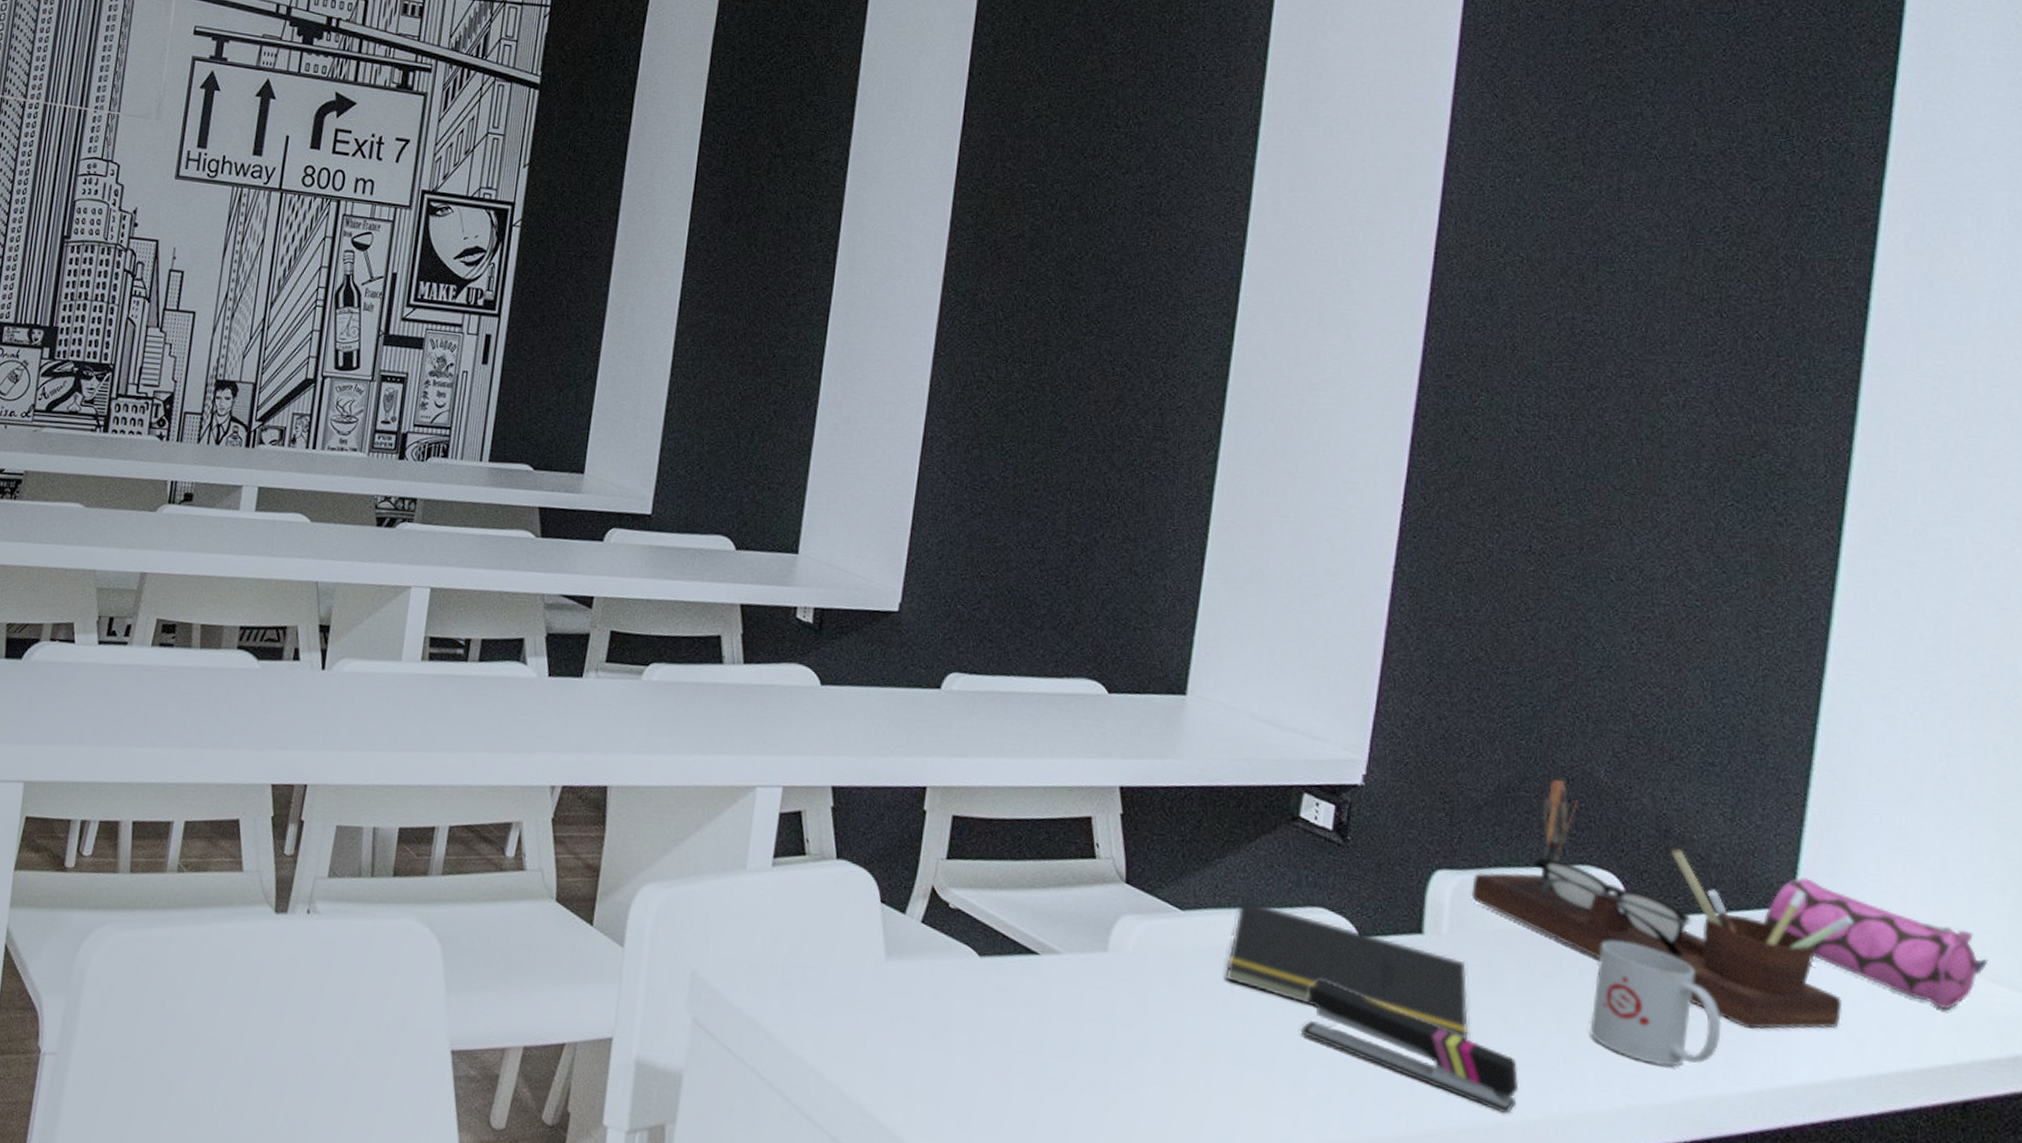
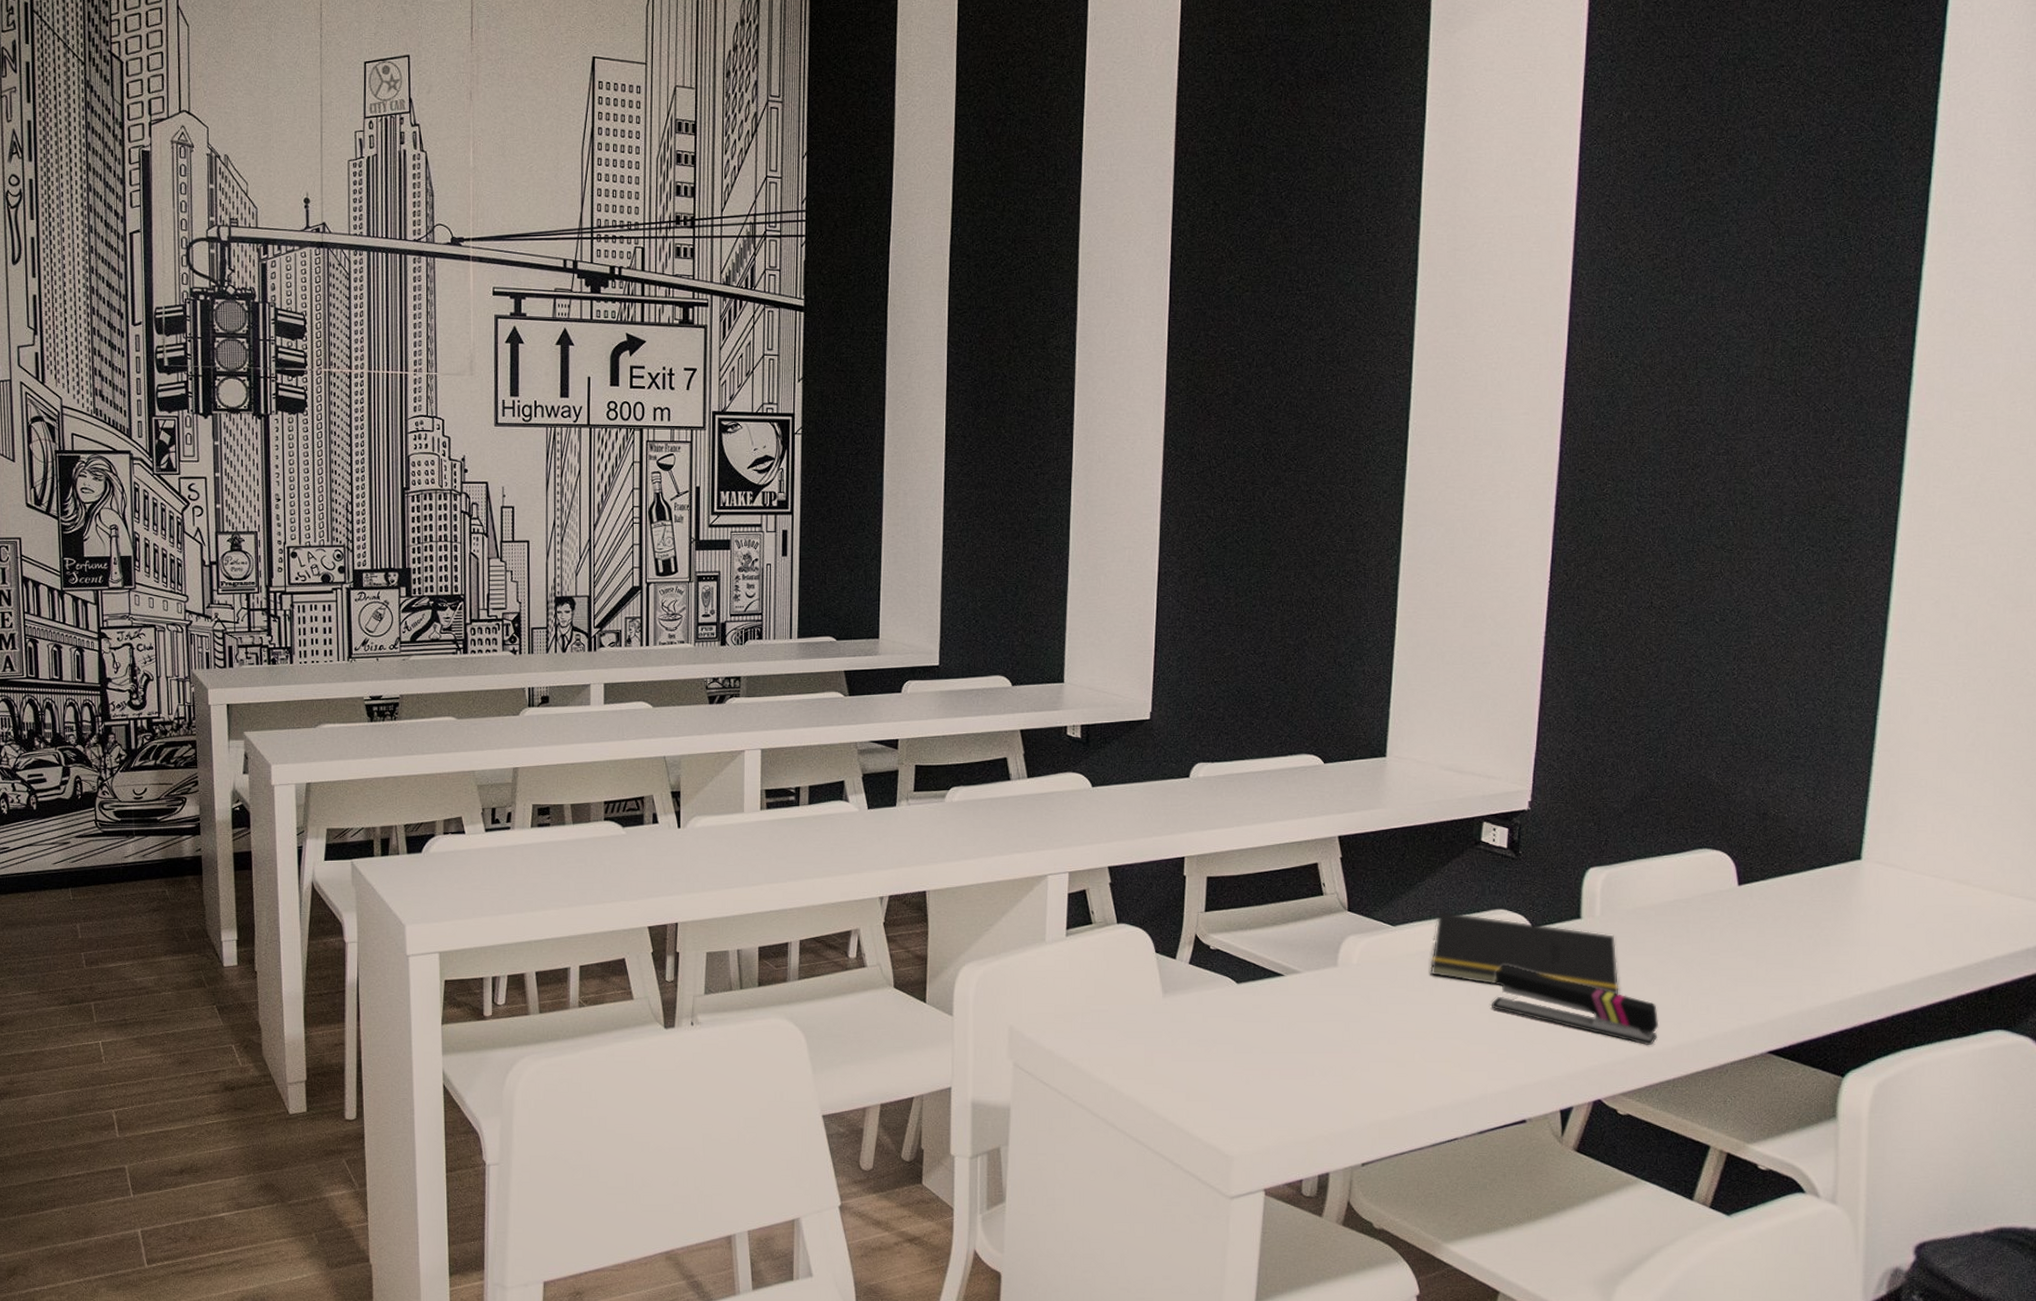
desk organizer: present [1471,780,1854,1030] -> none [1617,785,1907,955]
mug: present [1589,940,1722,1067] -> none [1711,904,1810,992]
pencil case: present [1764,877,1989,1010] -> none [1840,836,2008,921]

